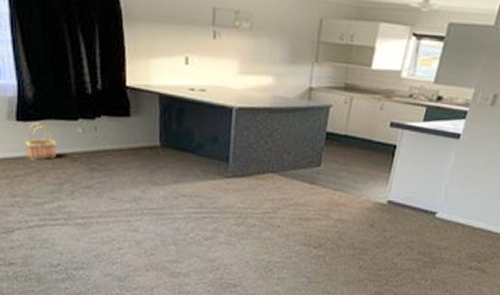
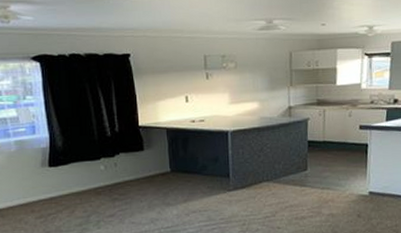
basket: present [25,122,57,160] -> none [57,165,84,198]

